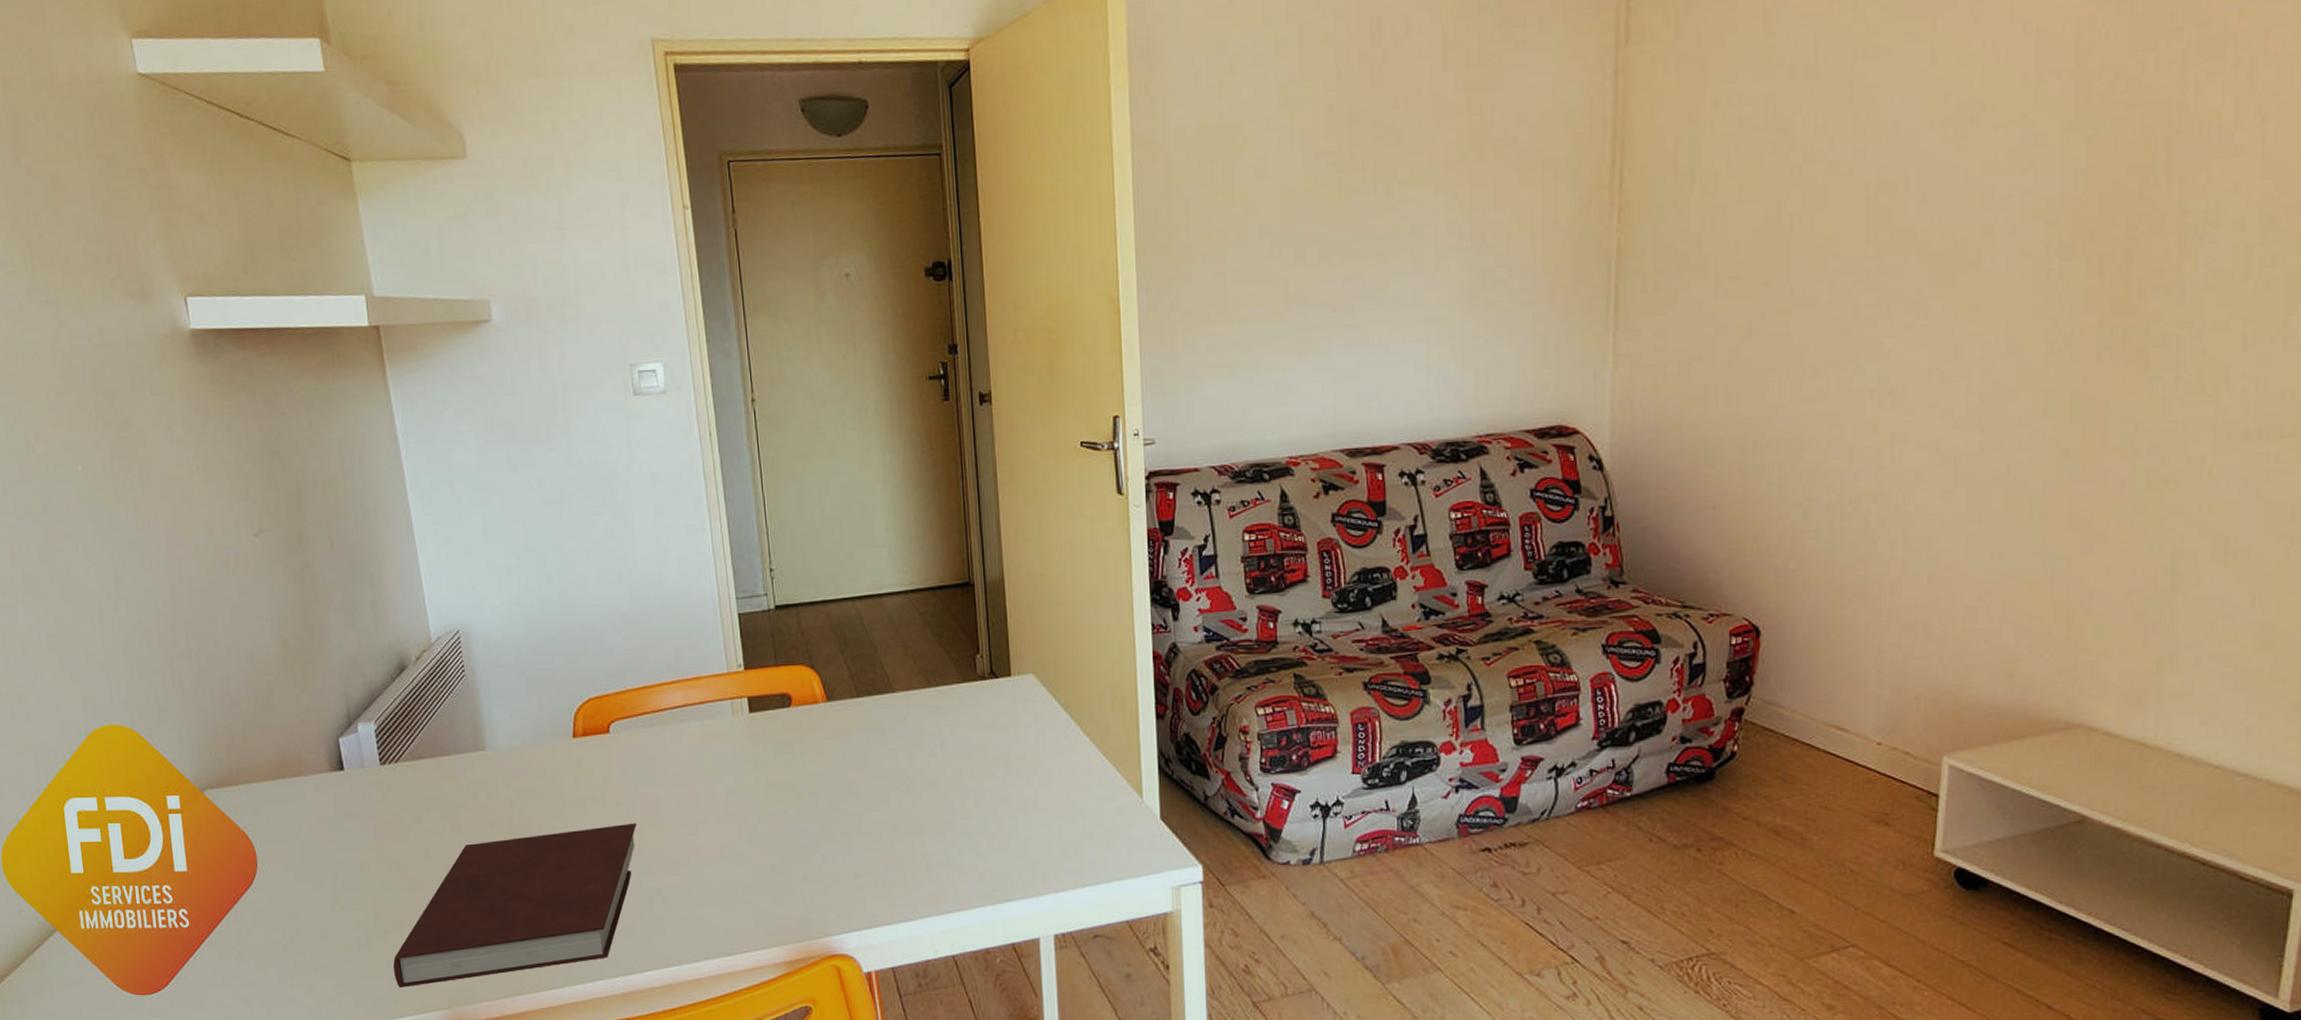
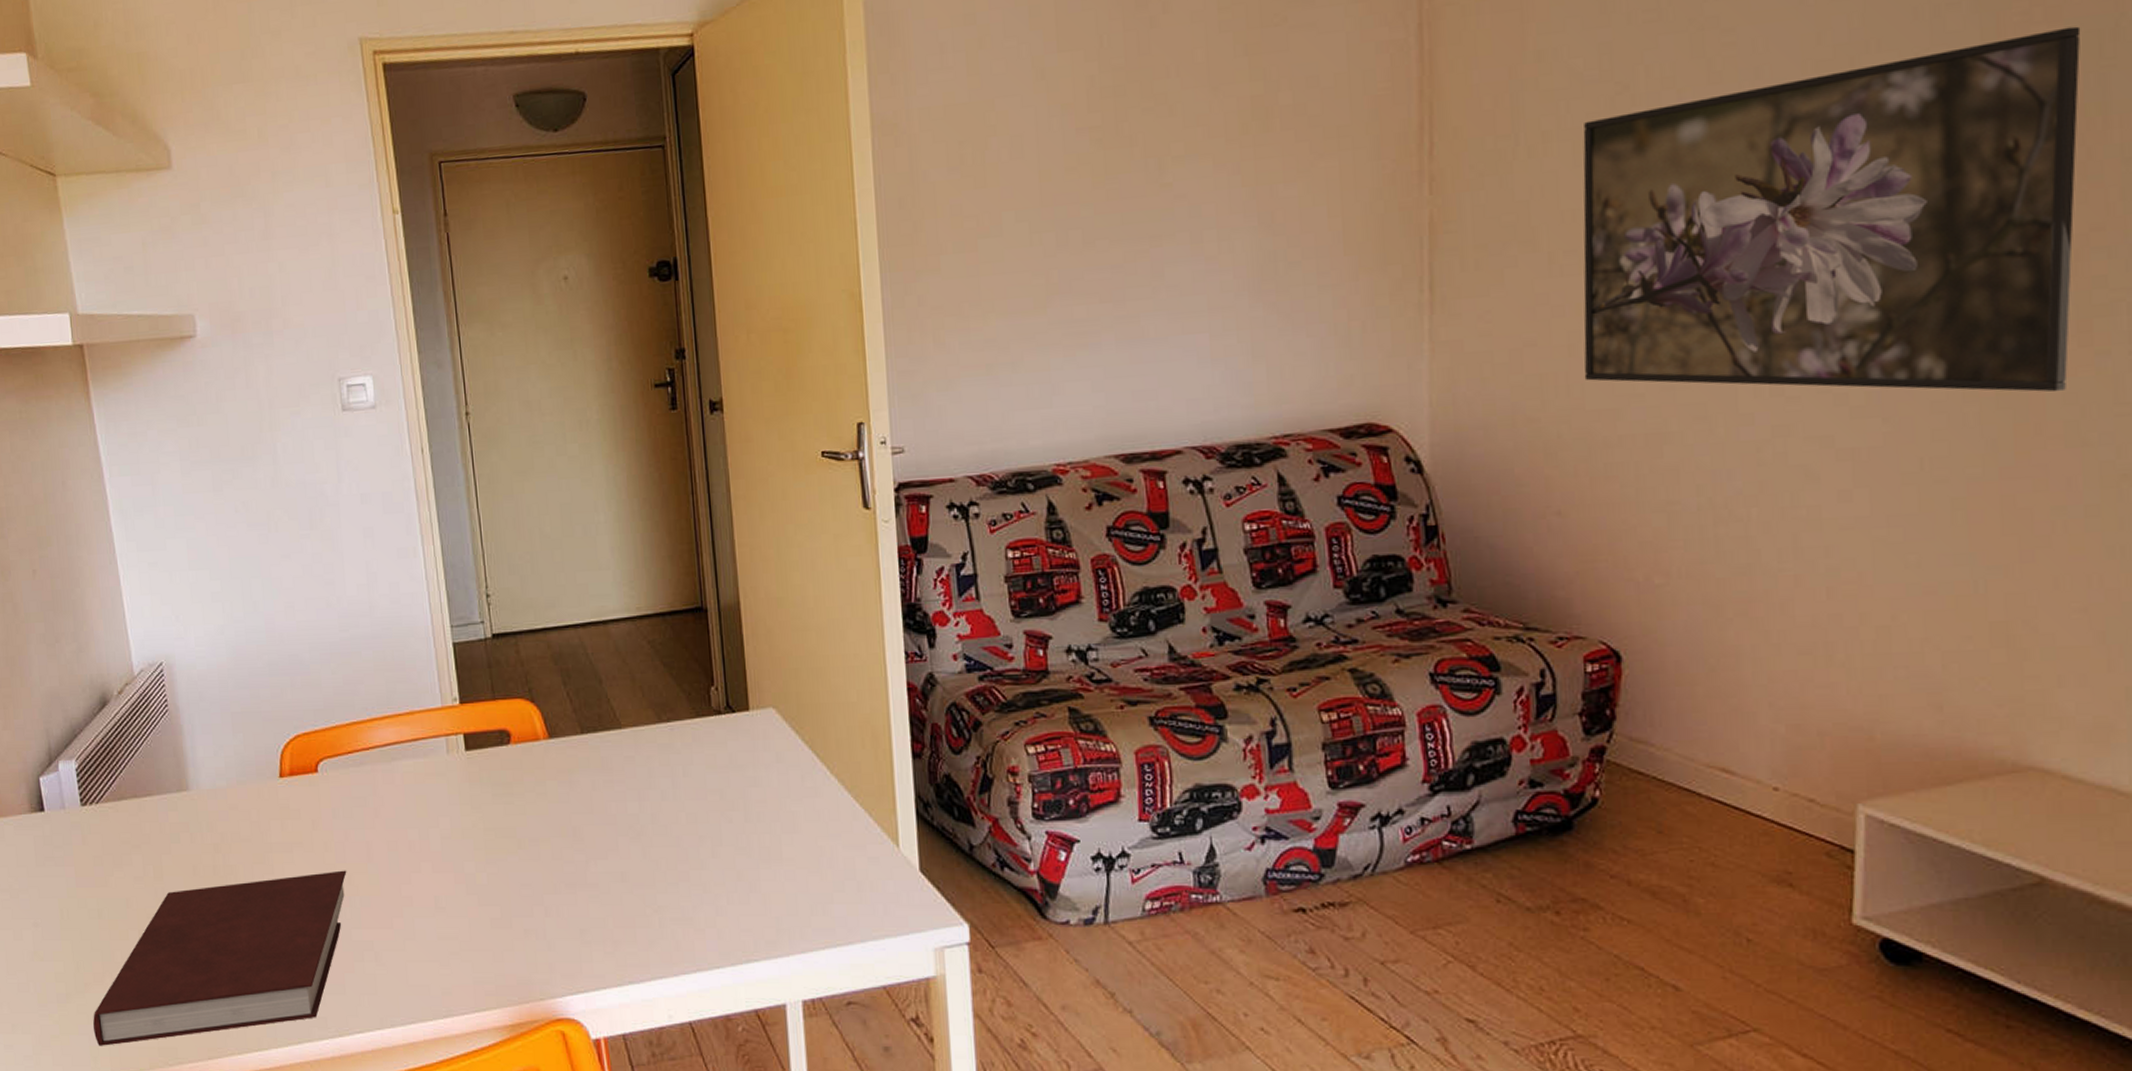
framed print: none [1740,96,2154,410] -> present [1583,26,2081,393]

